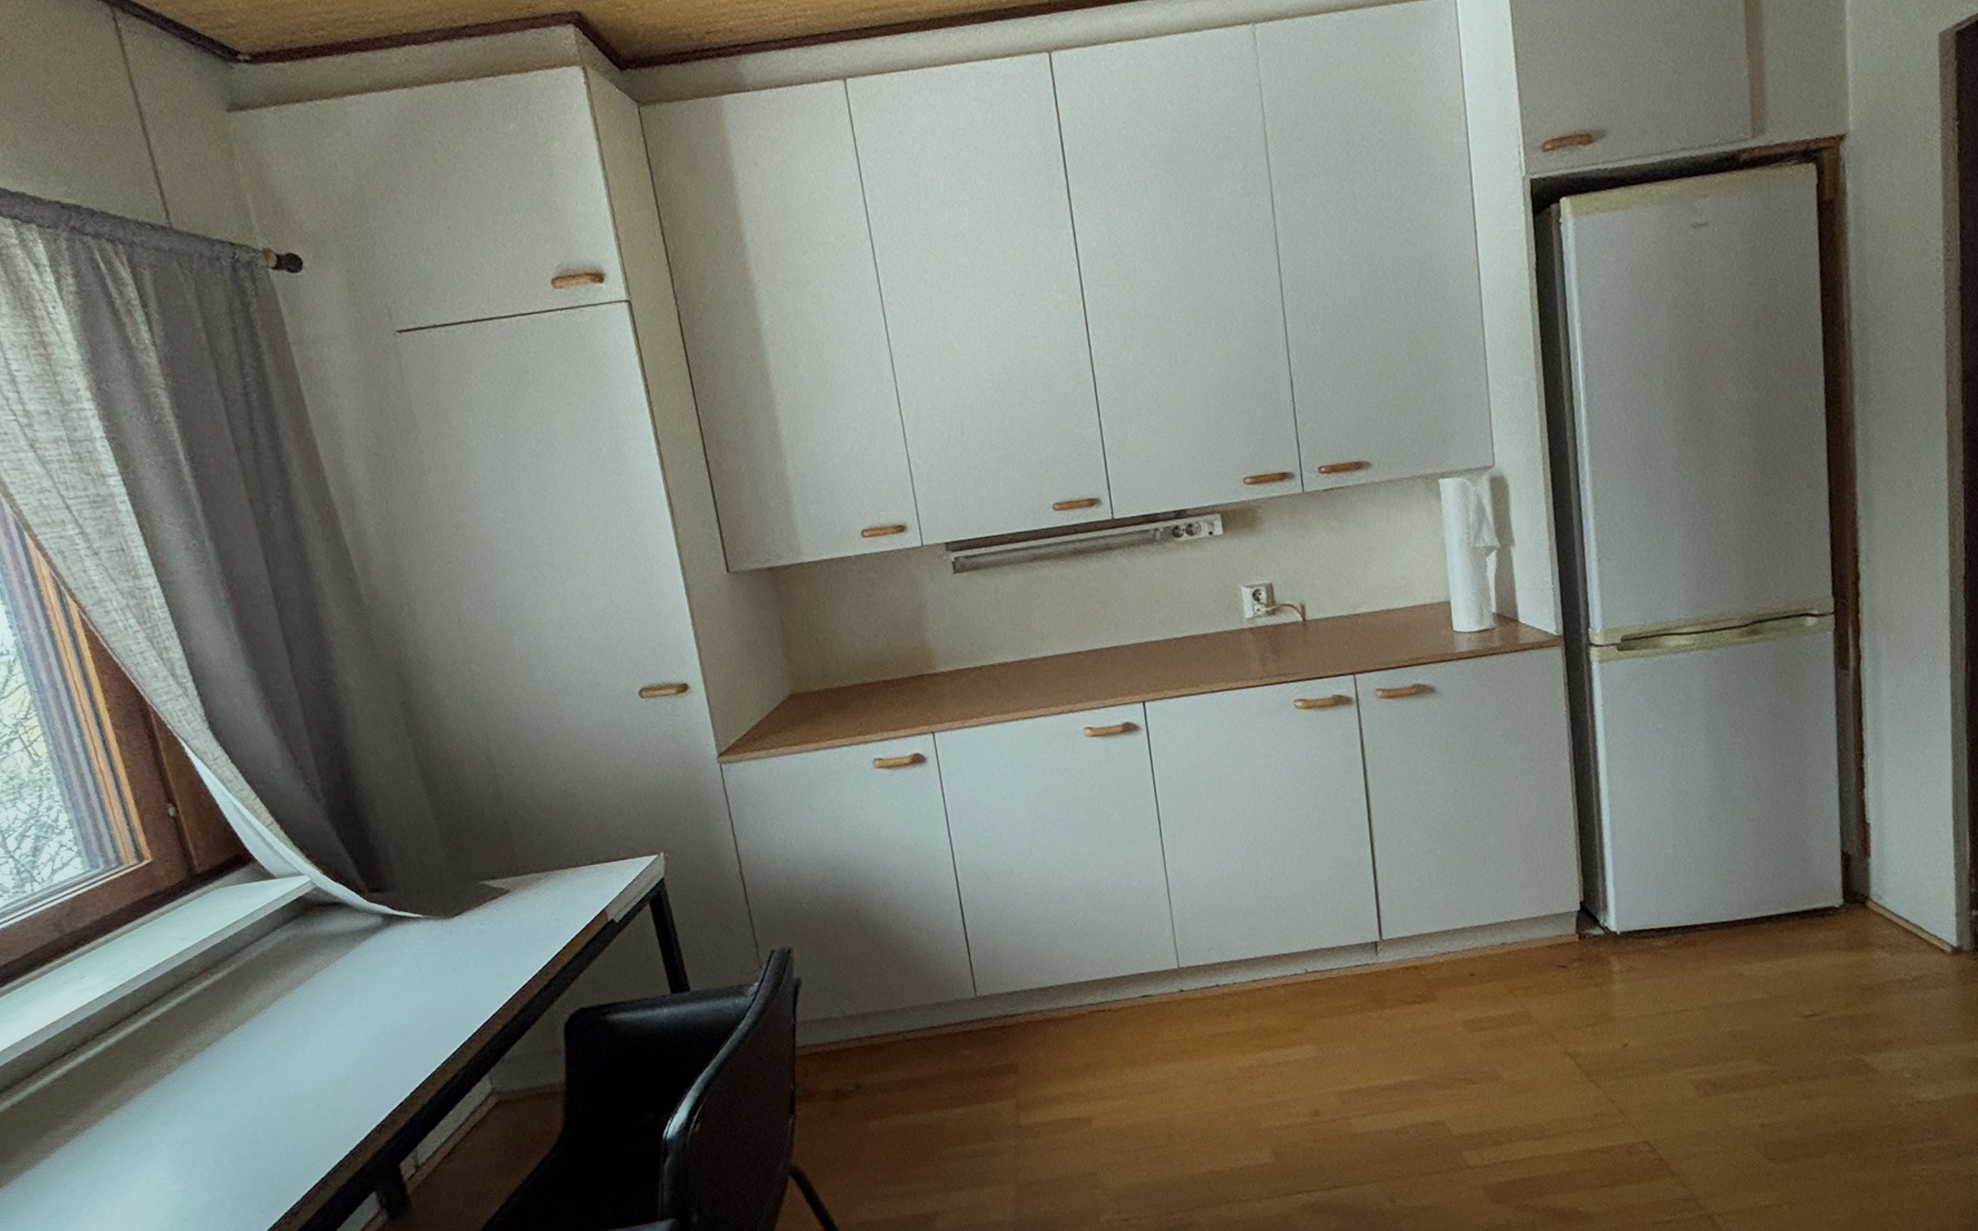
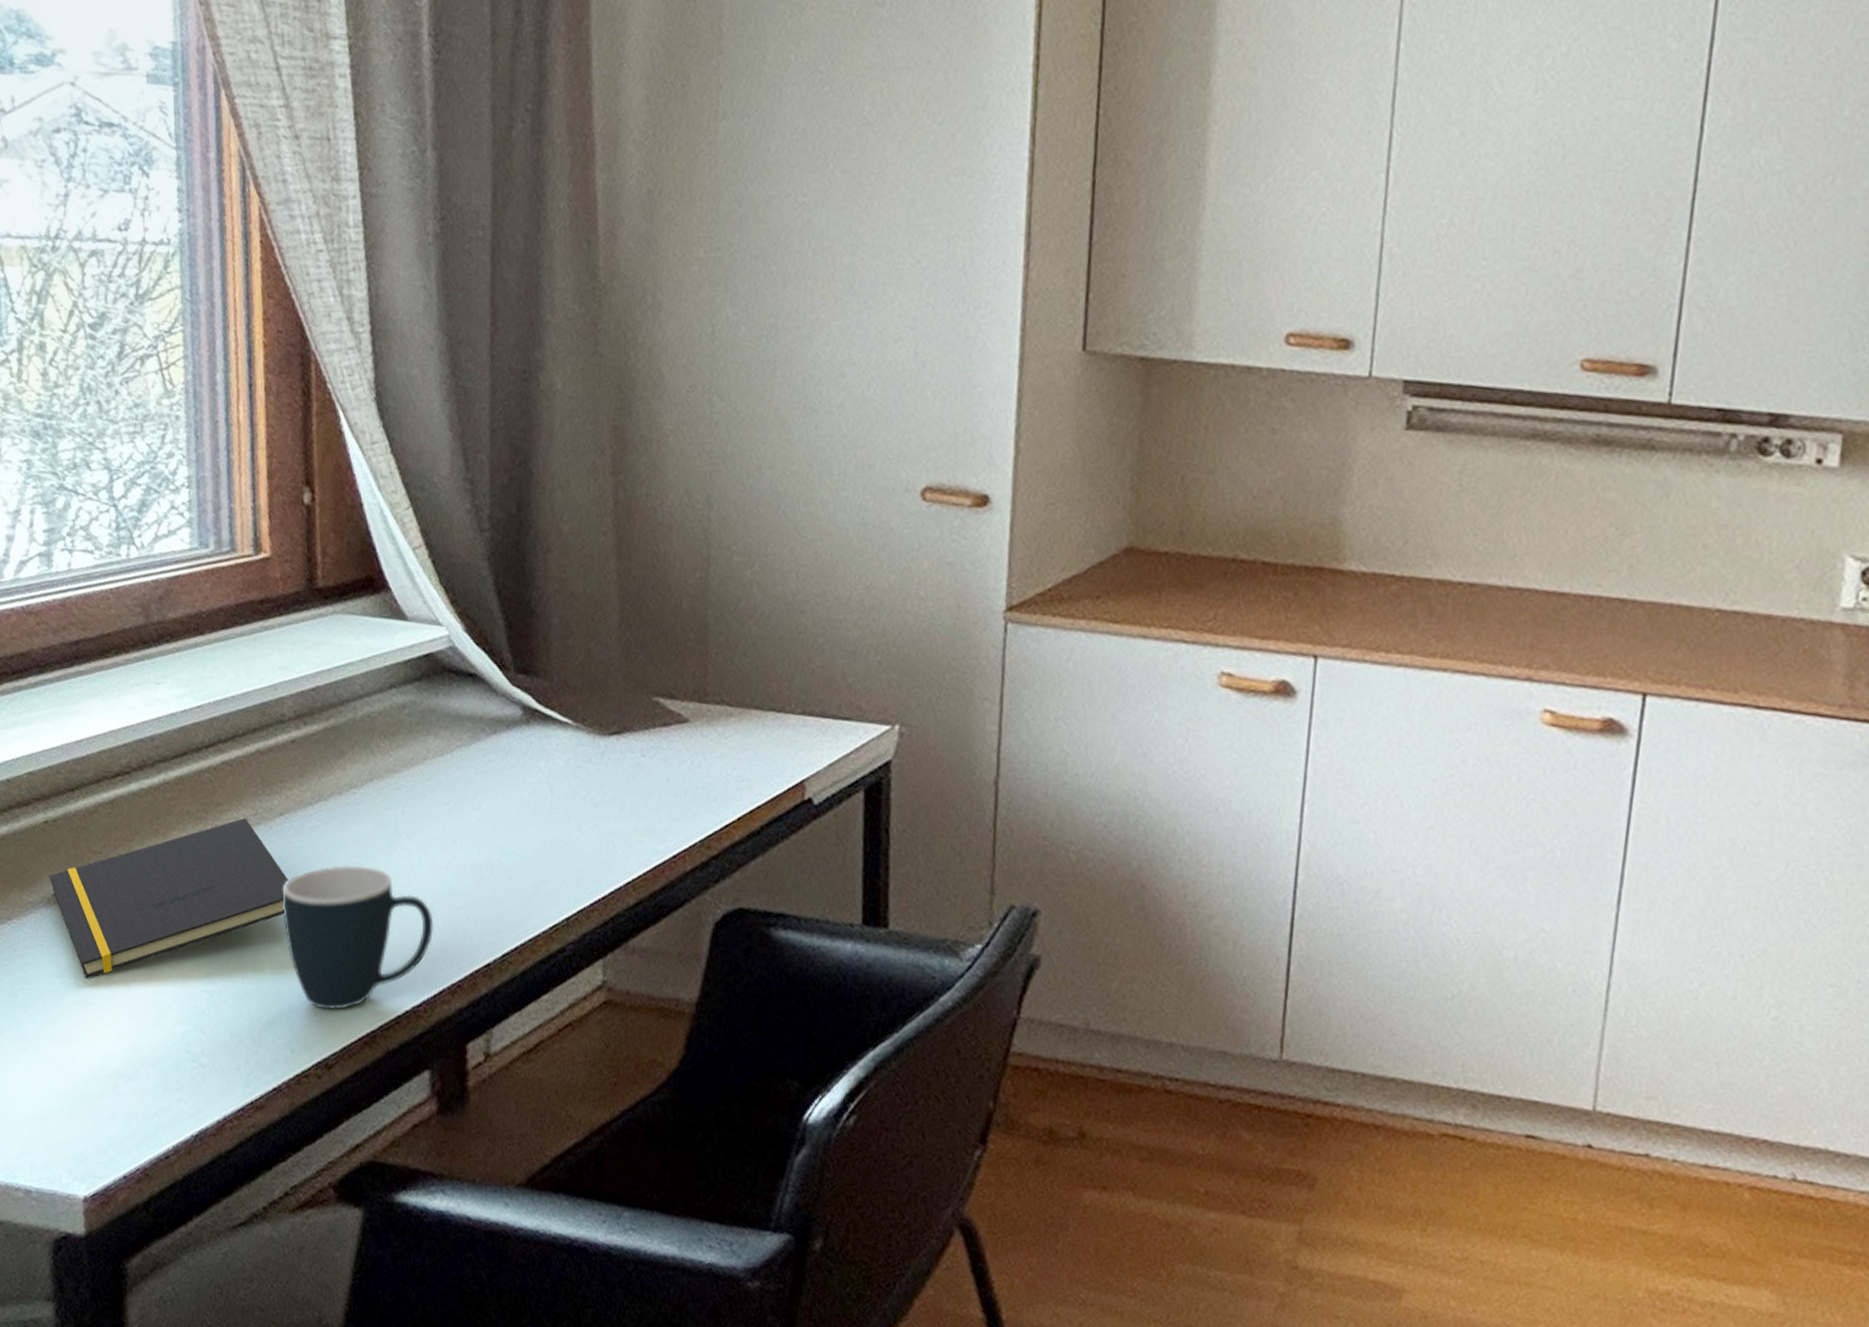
notepad: none [25,1055,231,1212] -> present [49,817,289,979]
mug: none [224,1061,353,1175] -> present [283,865,434,1010]

